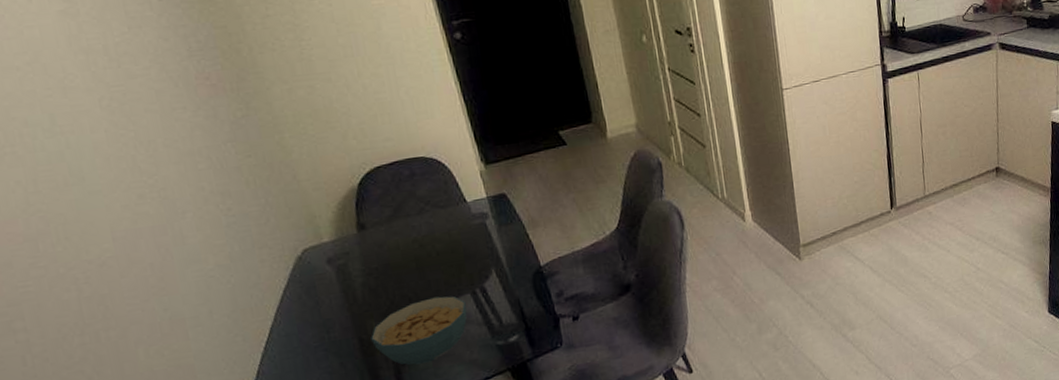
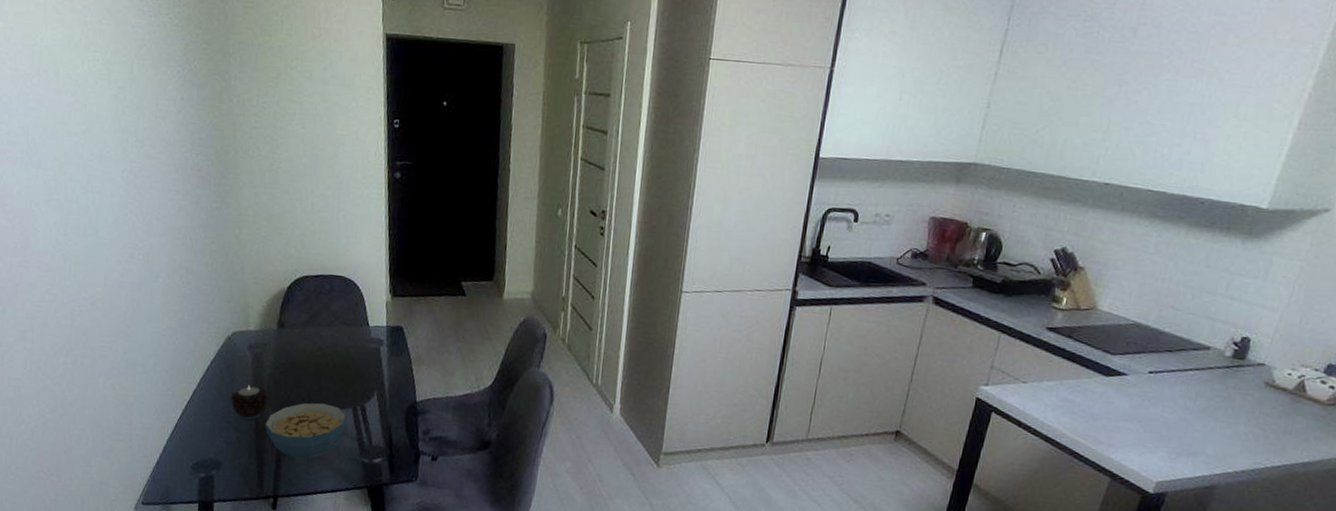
candle: none [319,300,368,342] -> present [230,385,269,420]

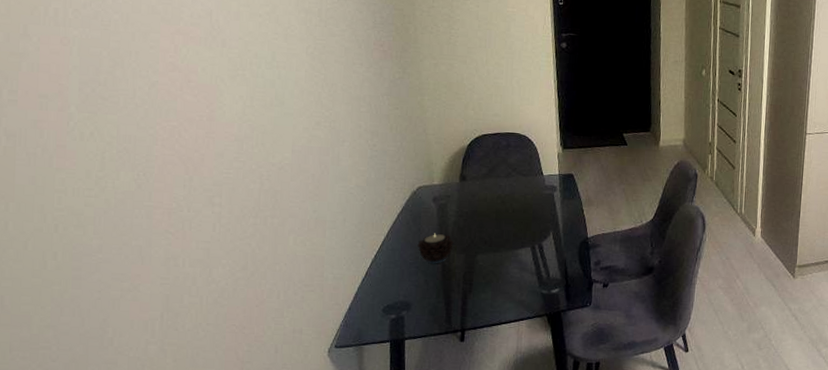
cereal bowl: present [265,402,346,460] -> none [451,244,526,295]

